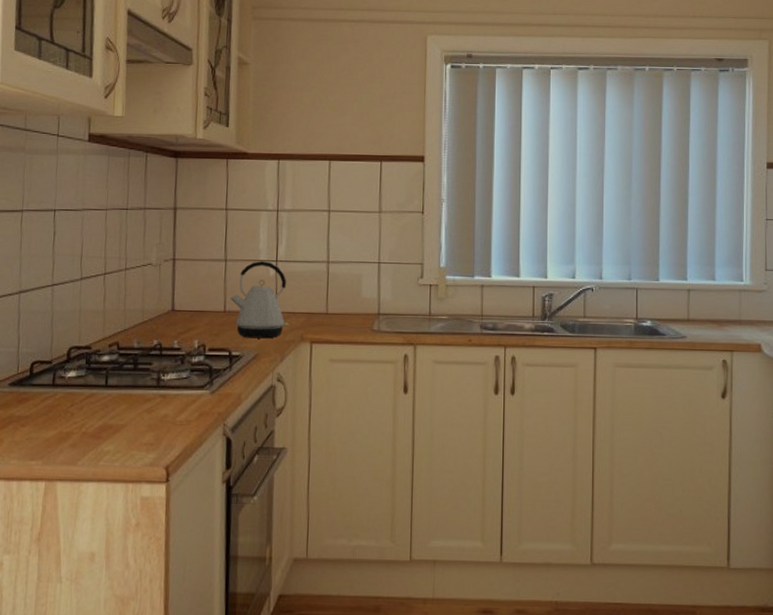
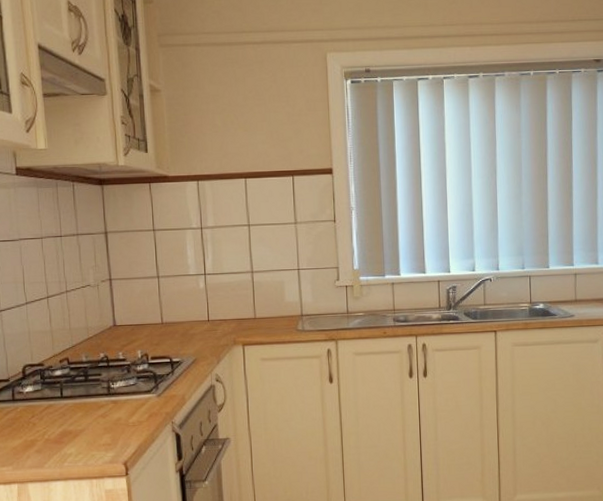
kettle: present [230,261,289,339] -> none [166,275,222,345]

